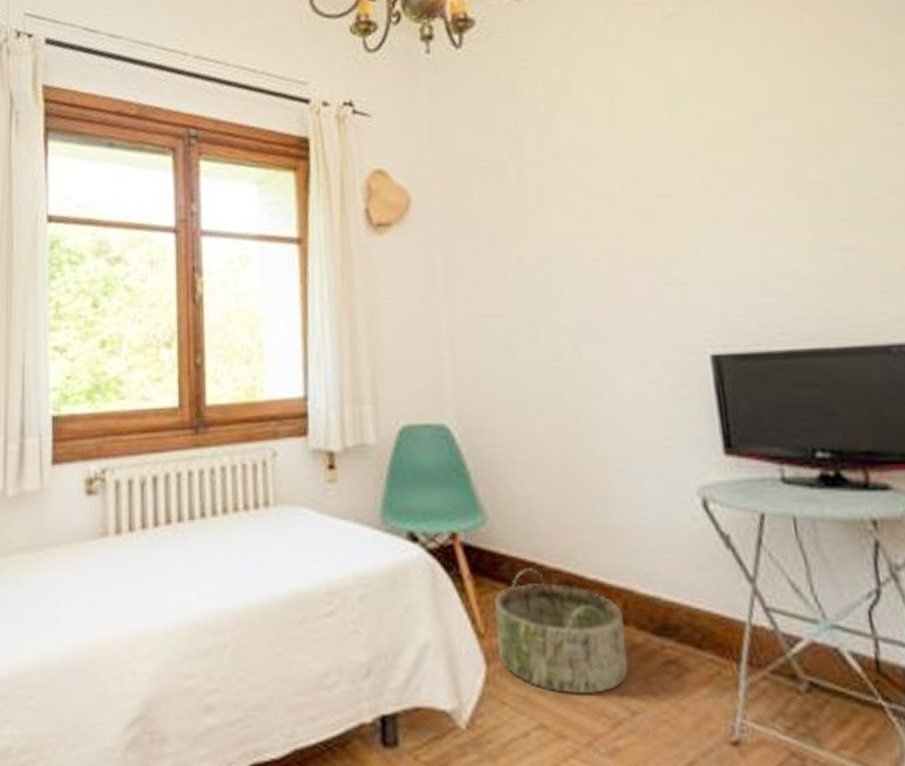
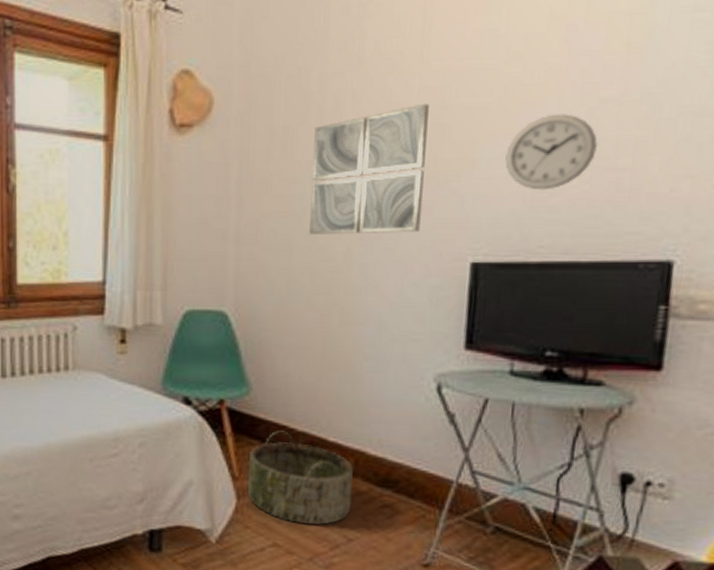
wall art: none [519,192,649,333] -> present [309,103,429,235]
wall clock: none [723,196,816,274] -> present [505,114,599,190]

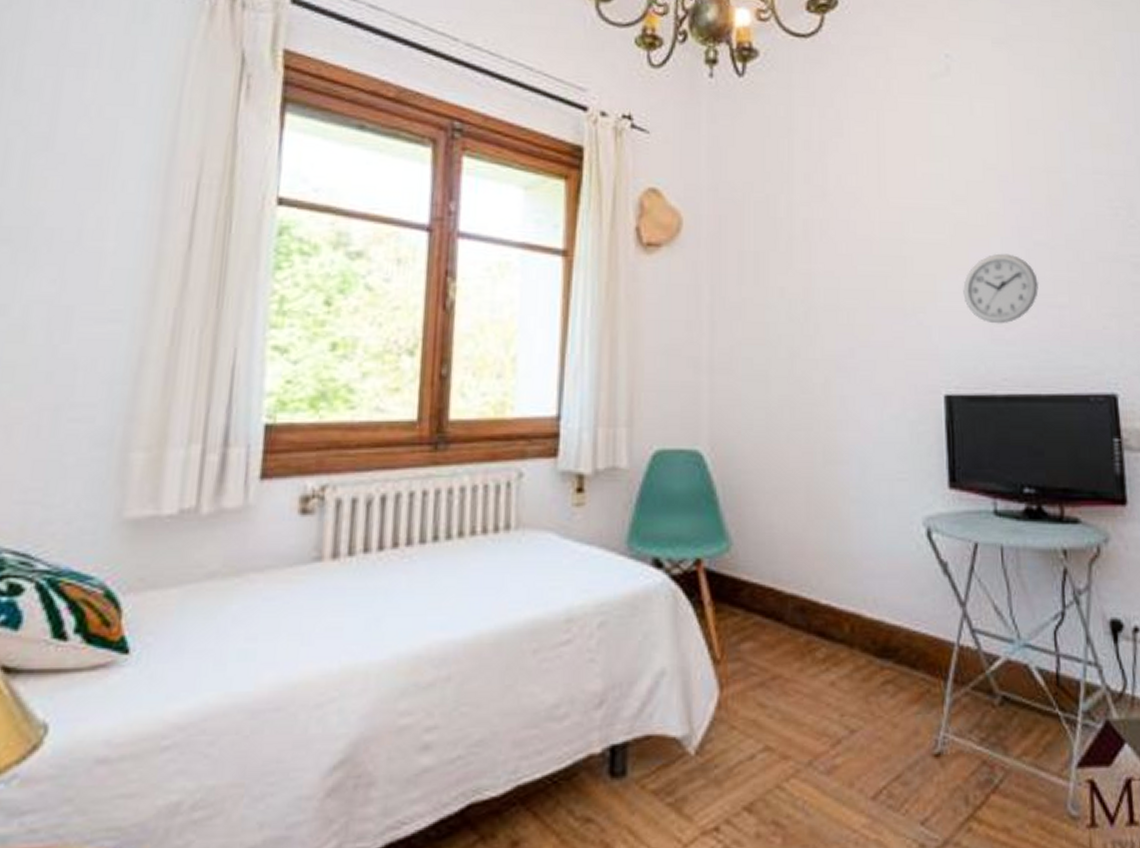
basket: present [248,430,353,525] -> none [733,594,852,715]
wall art: present [309,103,429,235] -> none [785,237,894,365]

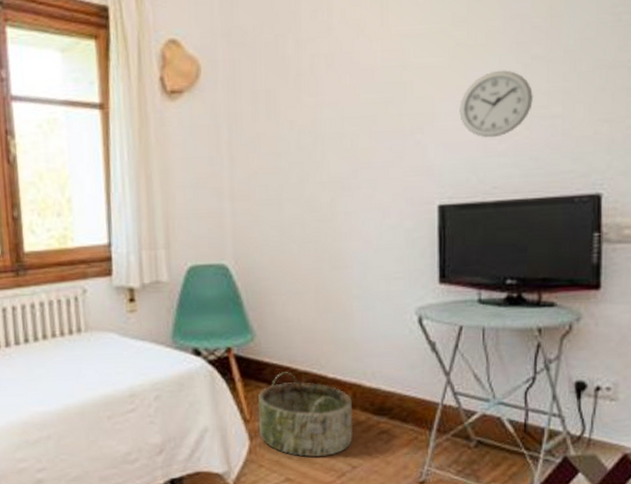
basket: none [733,594,852,715] -> present [258,372,354,457]

